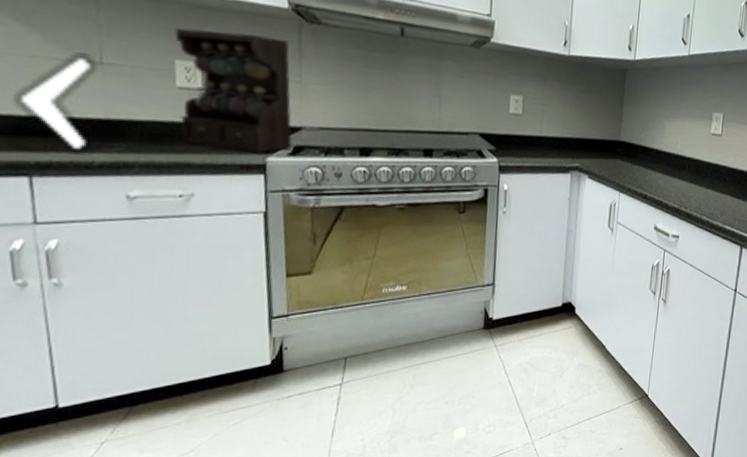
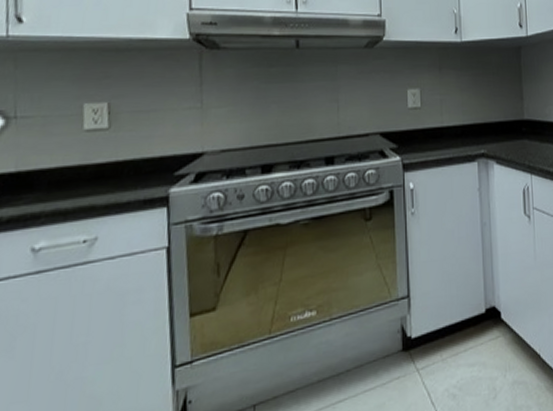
spice rack: present [175,27,292,153] -> none [84,68,194,185]

